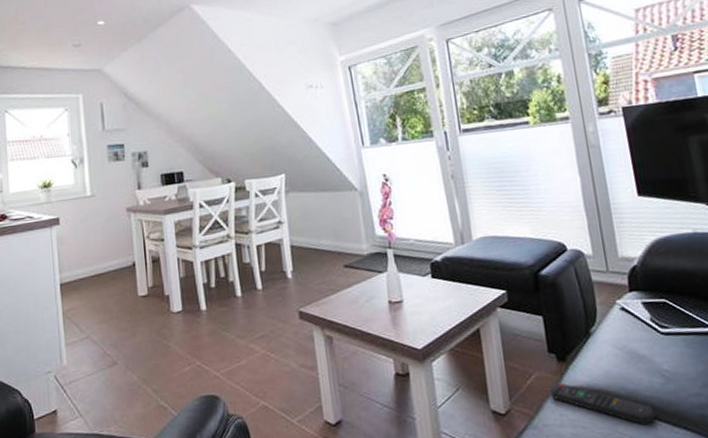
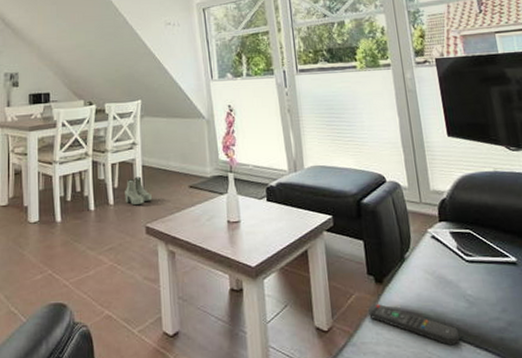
boots: none [273,257,304,290] -> present [125,176,152,206]

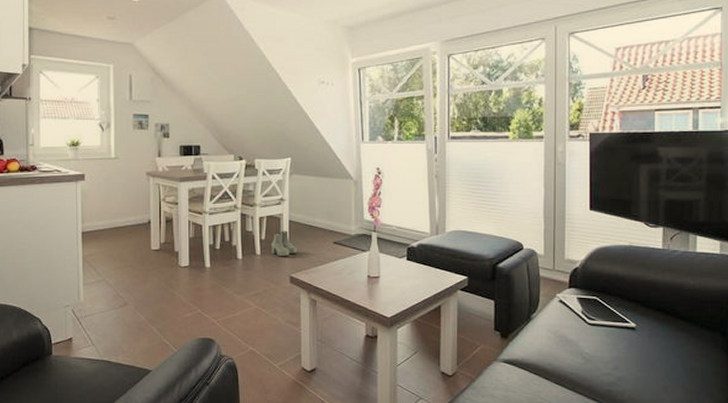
remote control: present [368,303,460,346] -> none [491,355,572,394]

